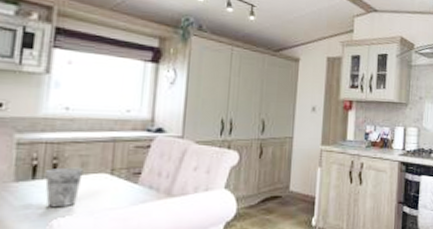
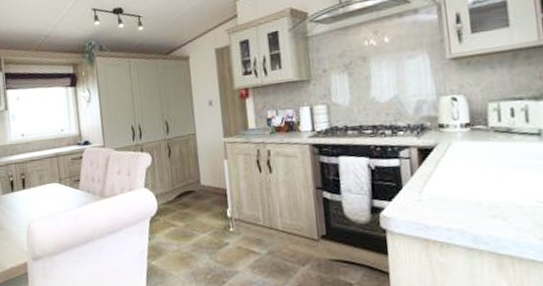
cup: present [45,167,83,208] -> none [19,180,42,213]

